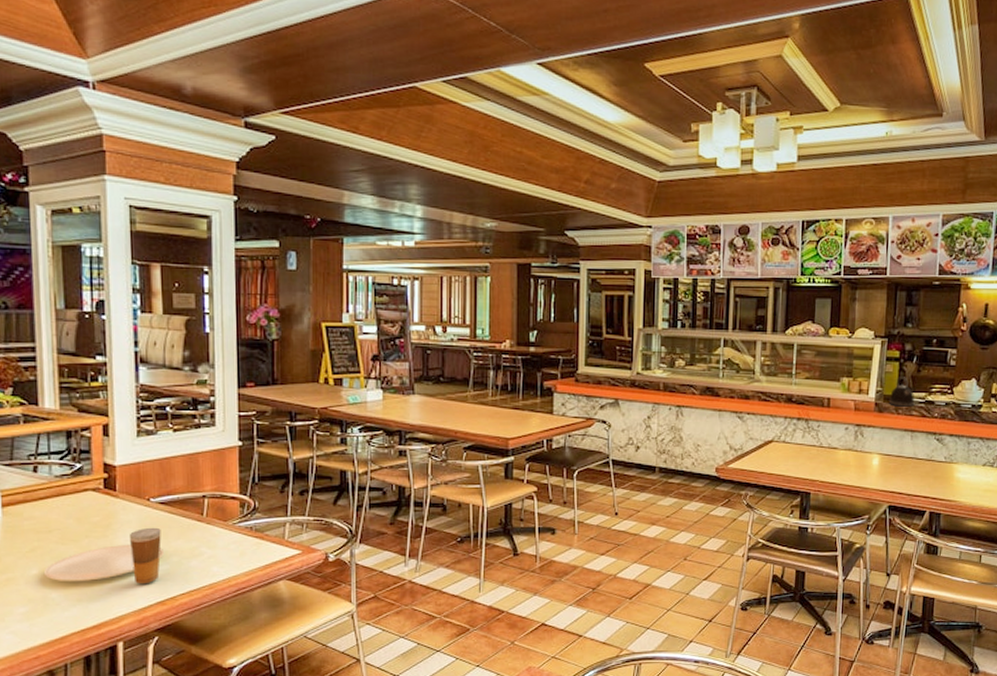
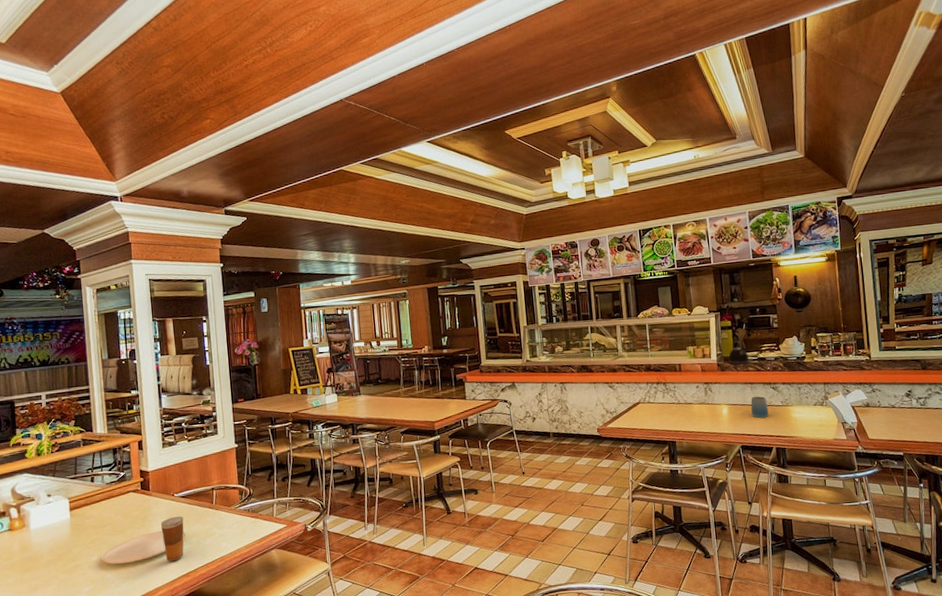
cup: none [906,448,928,475] -> present [750,396,769,419]

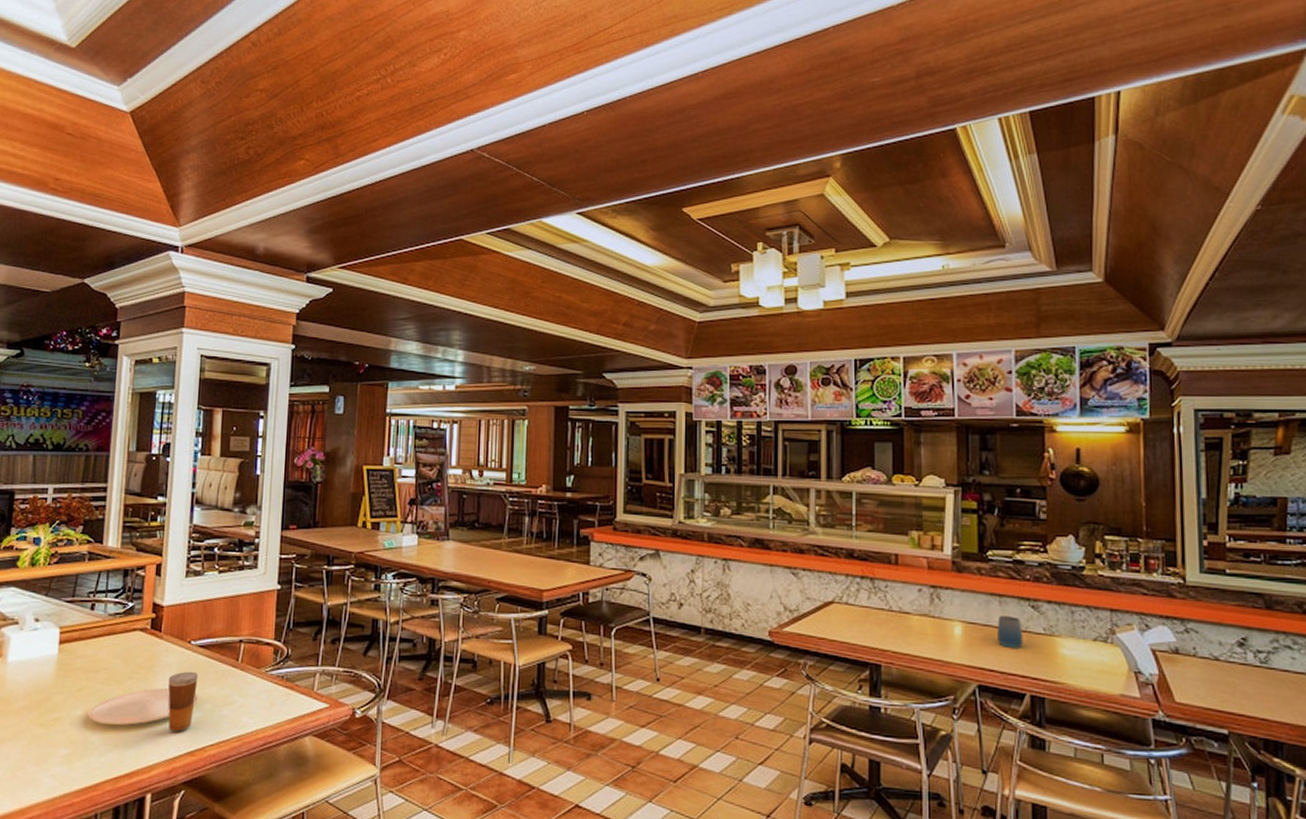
kettle: present [728,340,750,366] -> none [968,530,1001,568]

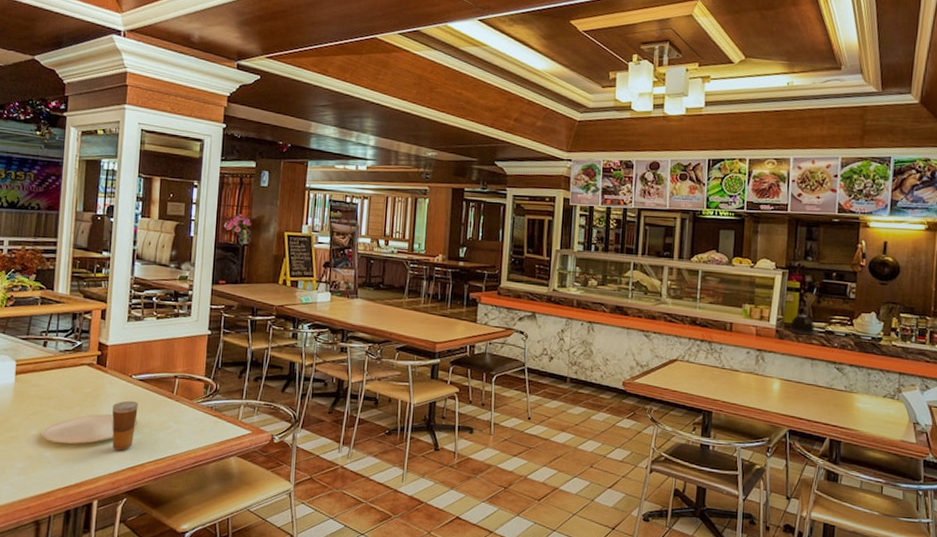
kettle: none [968,530,1001,568] -> present [789,305,815,337]
cup: present [996,616,1023,649] -> none [807,375,828,402]

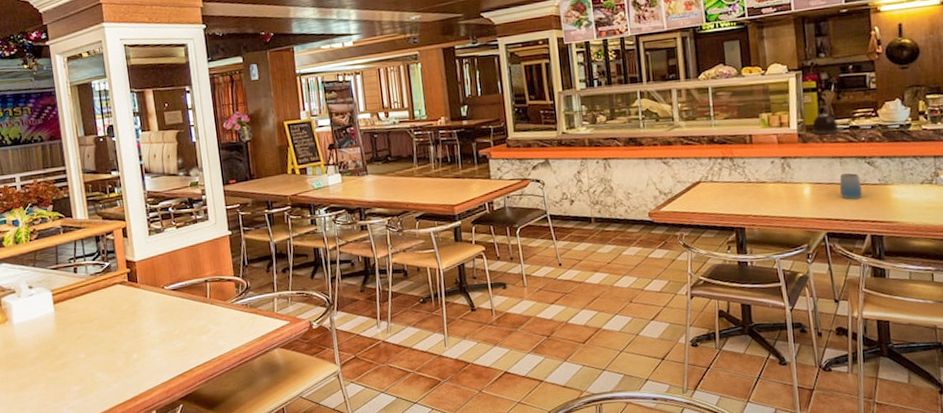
plate: present [41,413,139,444] -> none [89,326,180,363]
beverage cup: present [112,400,138,451] -> none [152,310,178,361]
cup: none [807,375,828,402] -> present [839,173,862,200]

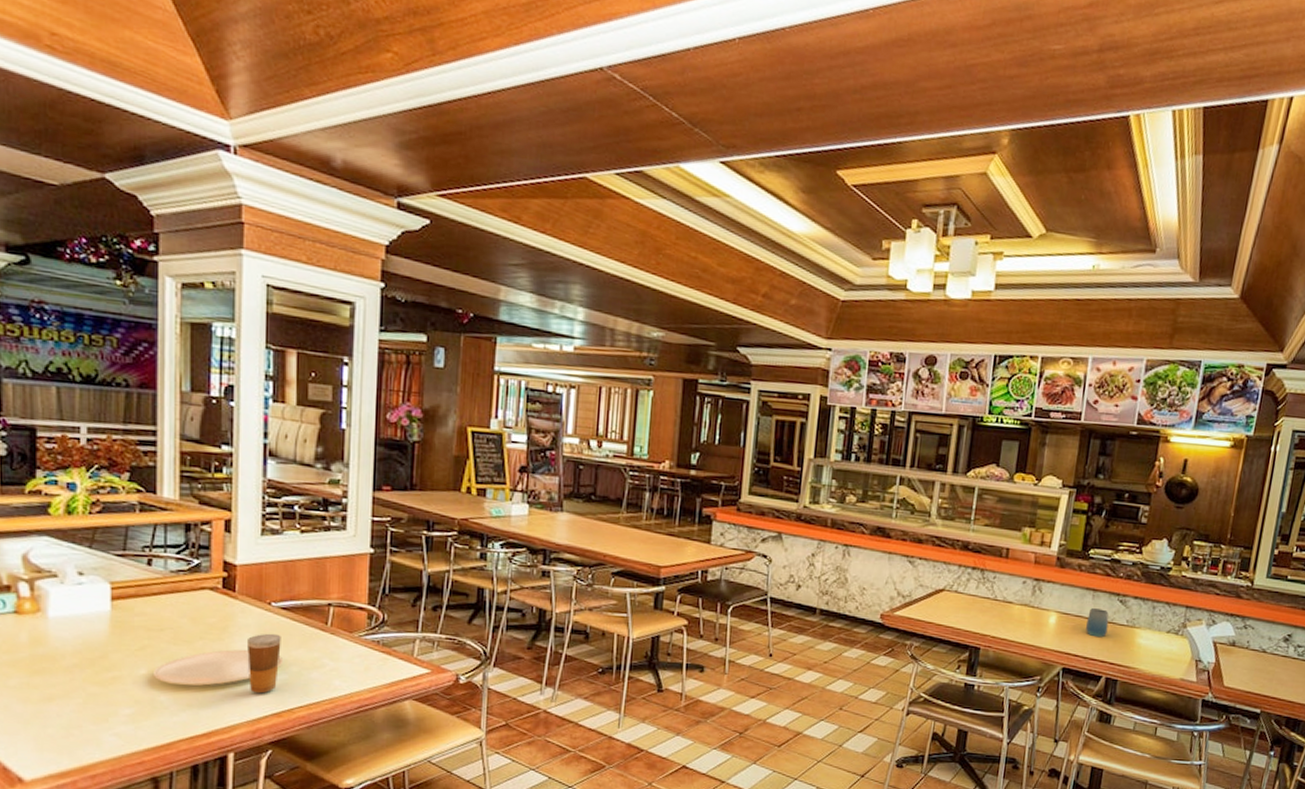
plate: none [89,326,180,363] -> present [152,649,284,686]
beverage cup: none [152,310,178,361] -> present [247,633,281,694]
kettle: present [811,104,839,136] -> none [1072,530,1100,565]

